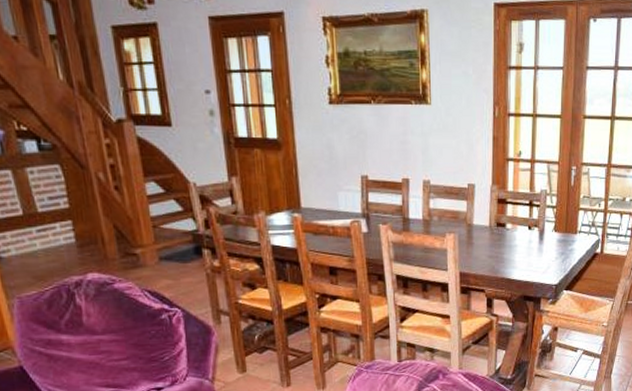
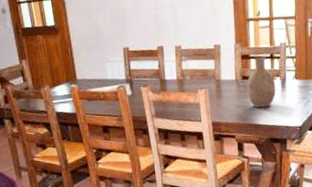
decorative vase: none [501,202,533,261] -> present [246,56,276,108]

